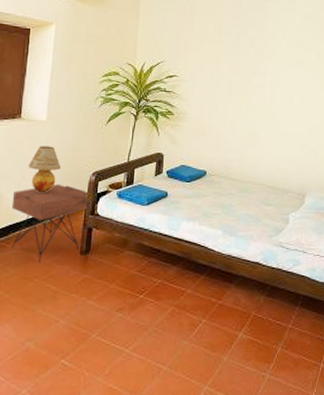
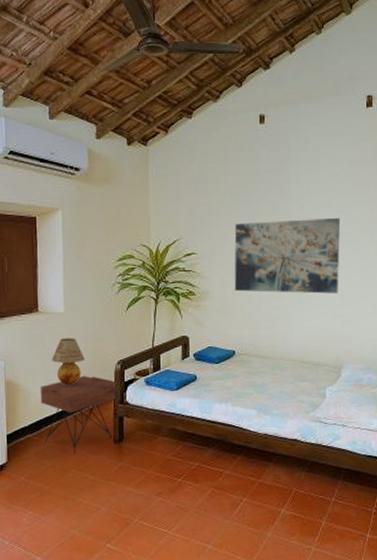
wall art: none [210,52,312,124] -> present [234,217,341,294]

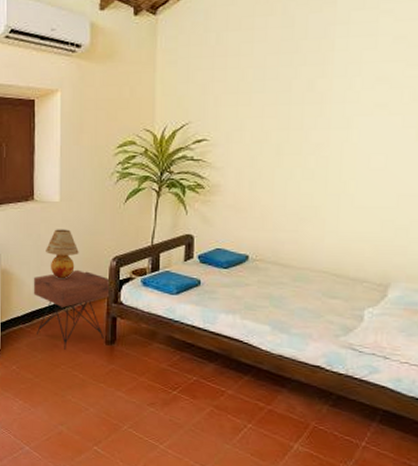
wall art: present [234,217,341,294] -> none [252,94,404,192]

